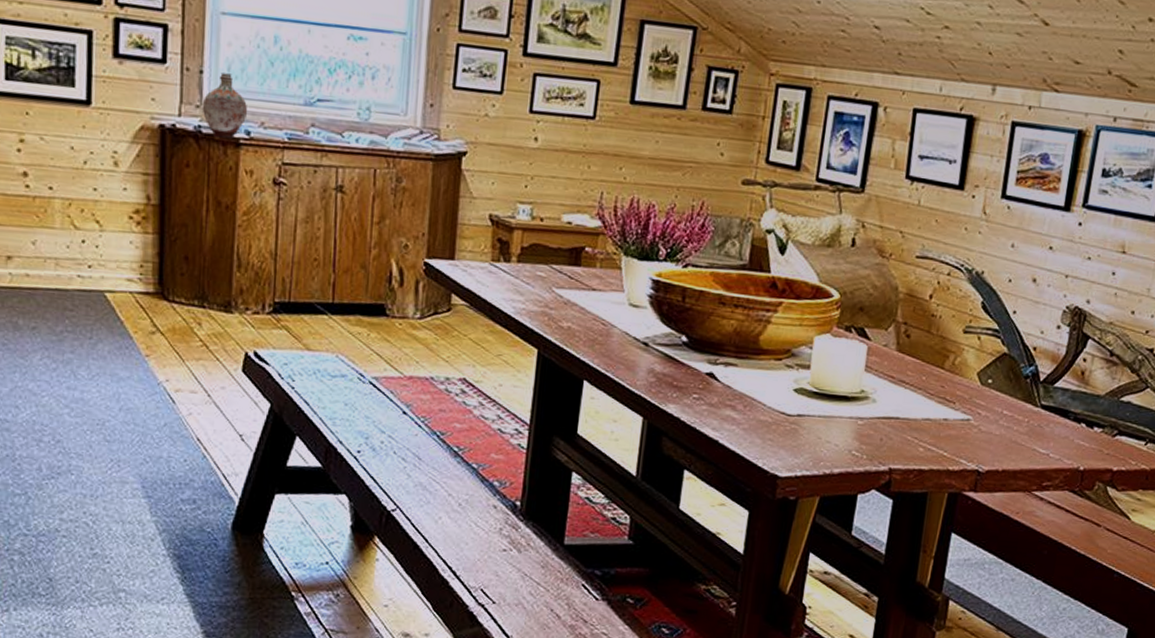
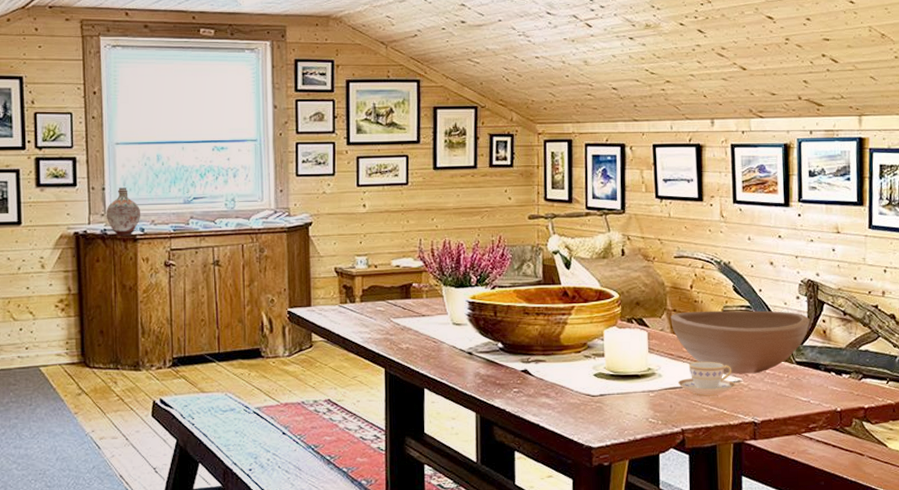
teacup: none [894,389,964,434] -> present [677,361,736,396]
wooden bowl: none [898,327,1068,413] -> present [670,310,810,374]

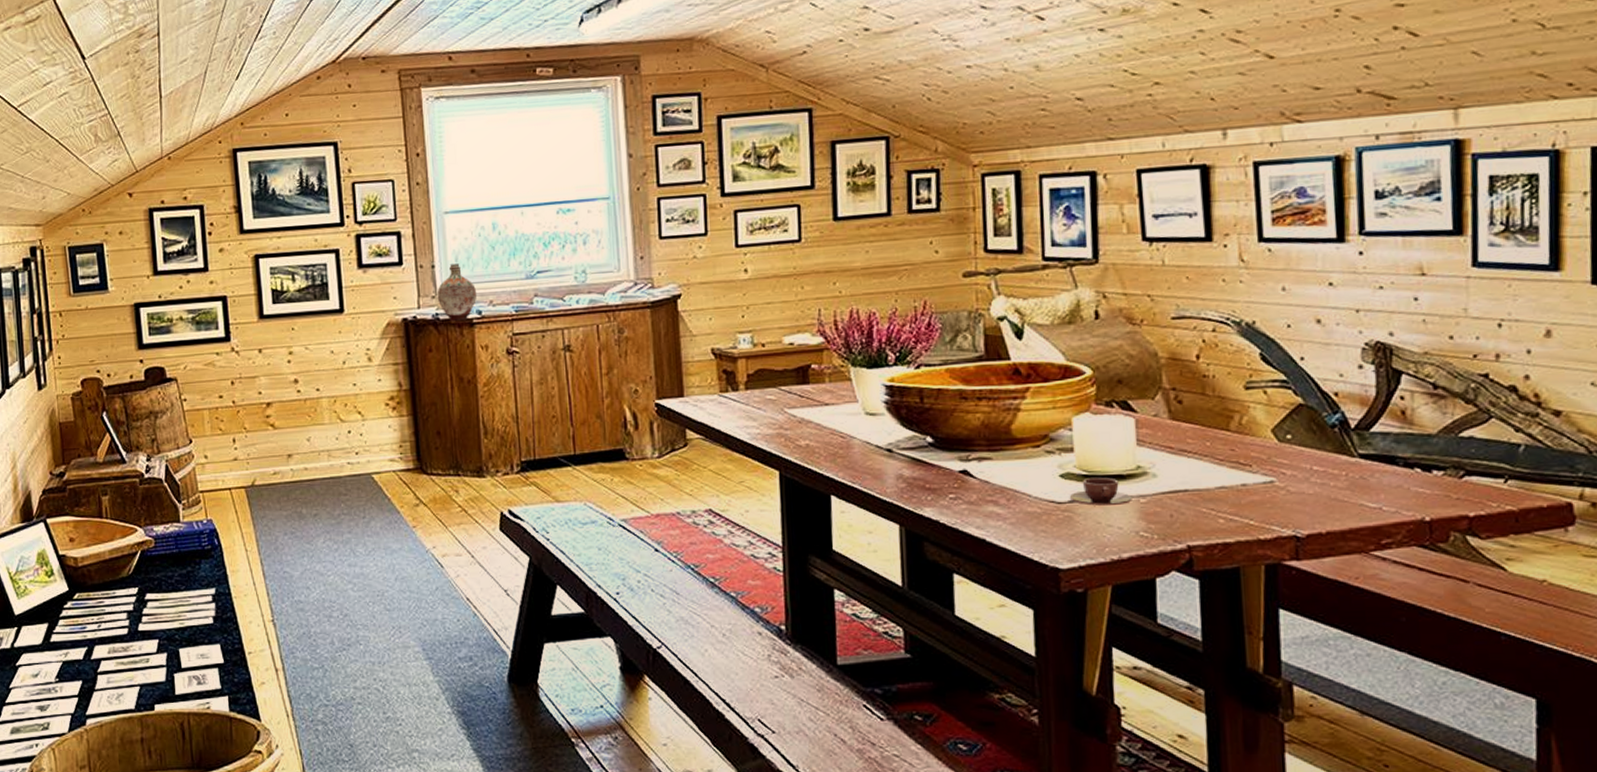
teacup: none [600,377,644,398] -> present [1069,478,1132,506]
wooden bowl: present [670,310,810,374] -> none [1168,386,1379,473]
teacup: present [677,361,736,396] -> none [1180,455,1268,502]

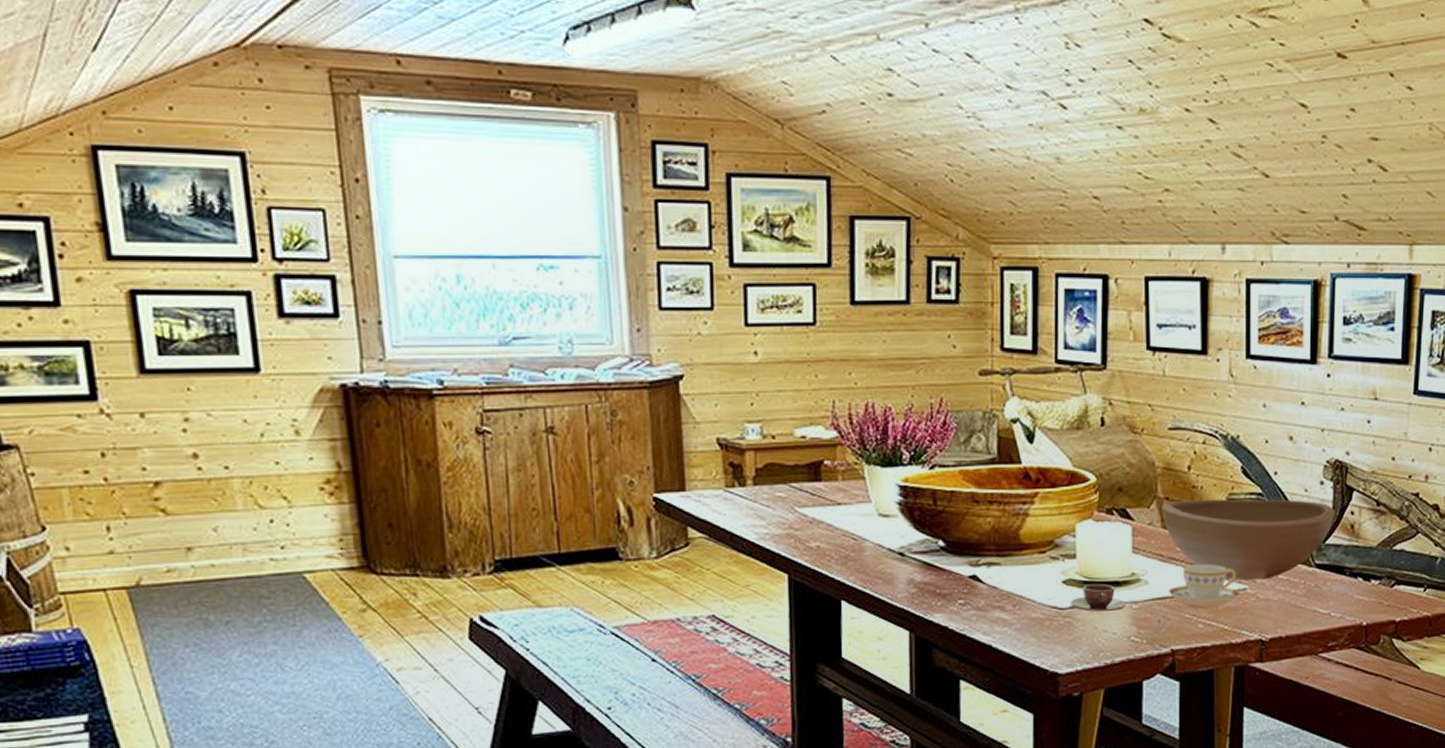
ceramic jug: present [437,263,476,321] -> none [385,321,437,390]
wooden bowl: none [1168,386,1379,473] -> present [1162,499,1334,581]
teacup: none [1180,455,1268,502] -> present [1168,564,1241,609]

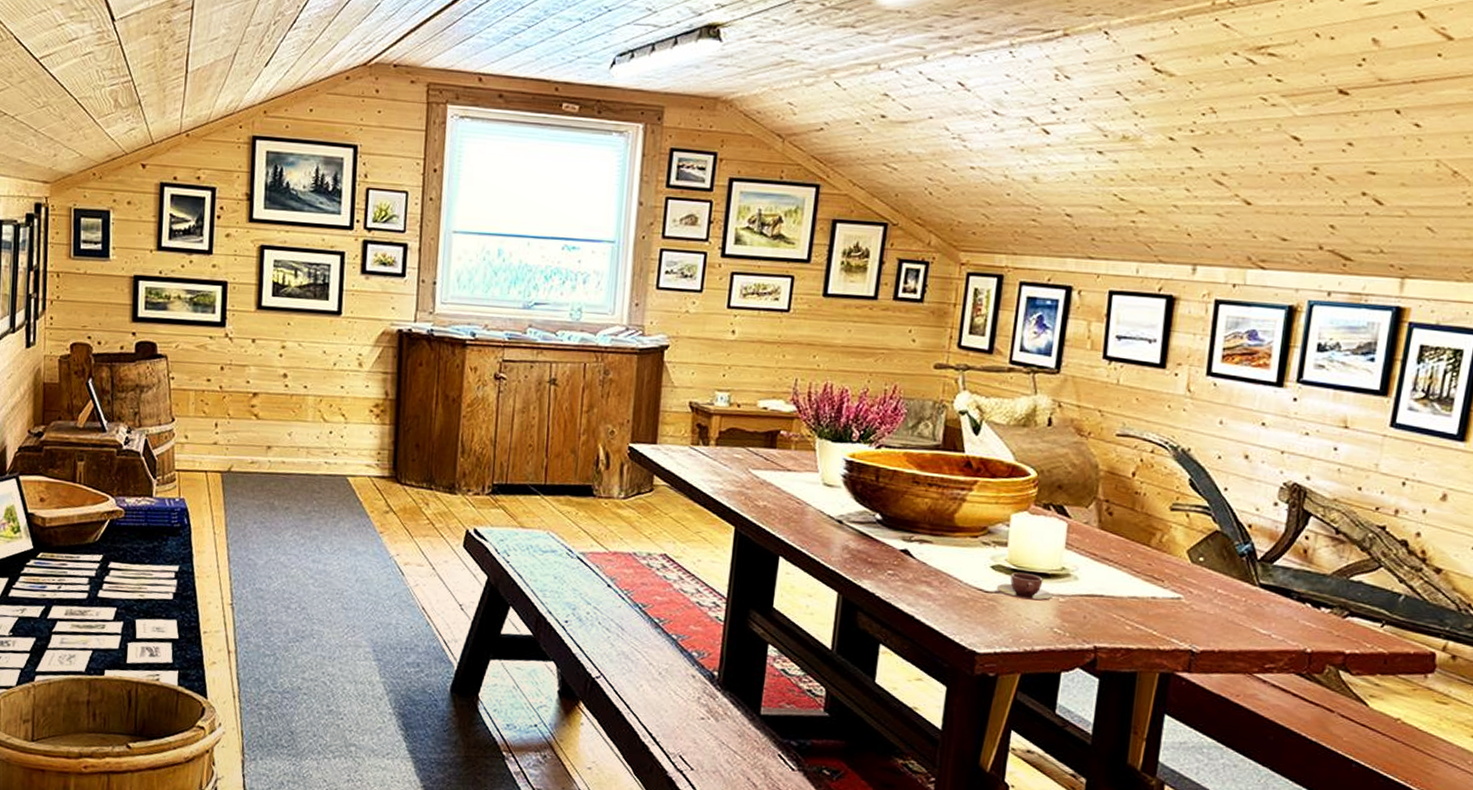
wooden bowl: present [1162,499,1334,581] -> none [1100,504,1287,592]
teacup: present [1168,564,1241,609] -> none [1097,566,1175,612]

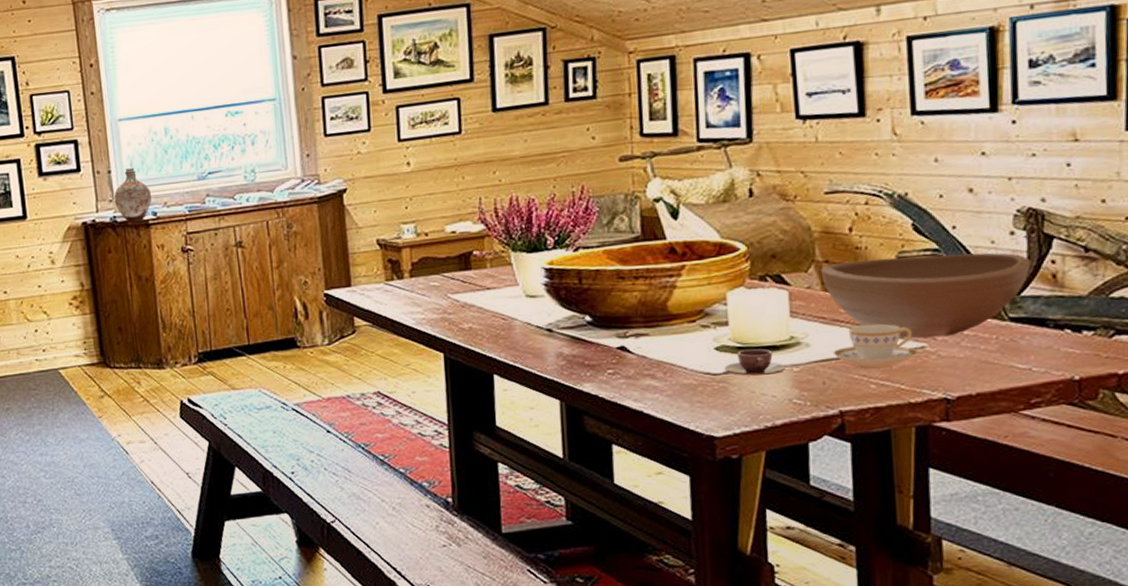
ceramic jug: none [434,283,473,340] -> present [114,168,151,223]
teacup: none [1097,566,1175,612] -> present [832,323,919,369]
wooden bowl: none [1100,504,1287,592] -> present [821,252,1031,338]

